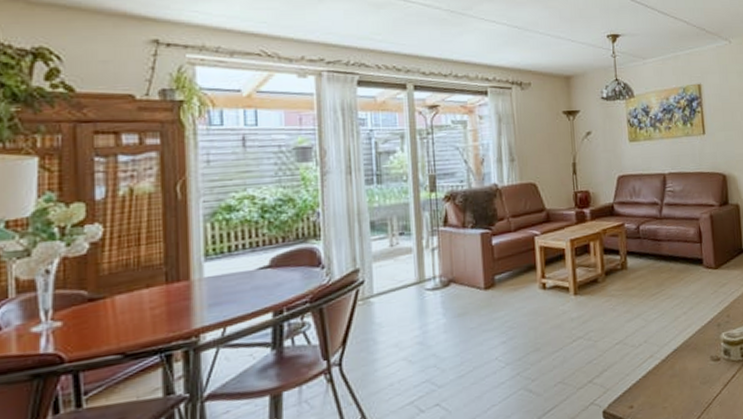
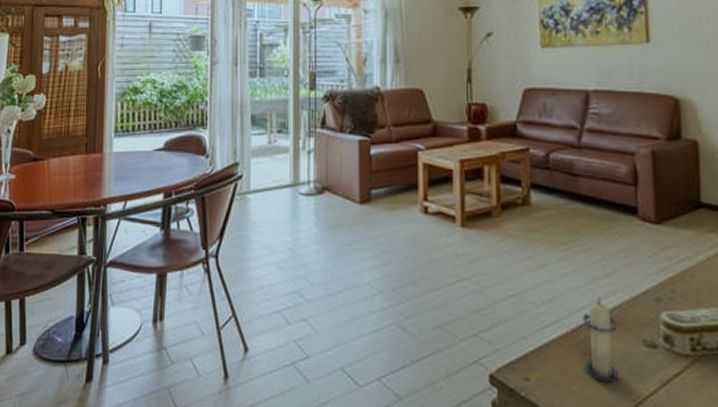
candle: none [669,331,696,395] -> present [583,298,620,382]

